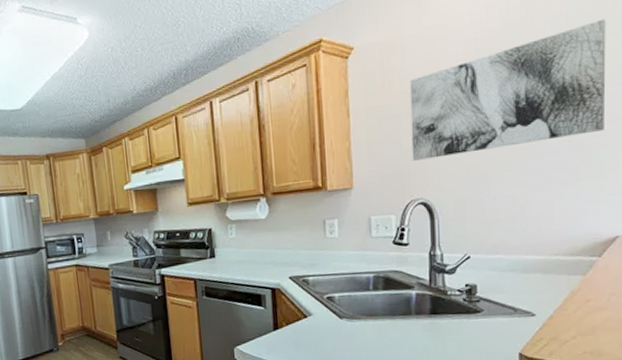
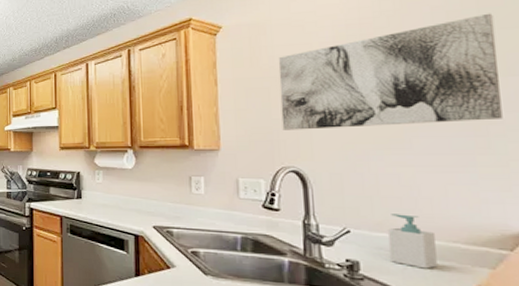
soap bottle: none [501,234,540,284] -> present [387,214,437,269]

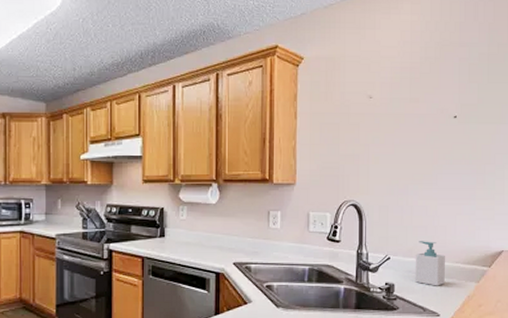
wall art: present [278,13,503,130] -> none [347,68,497,166]

